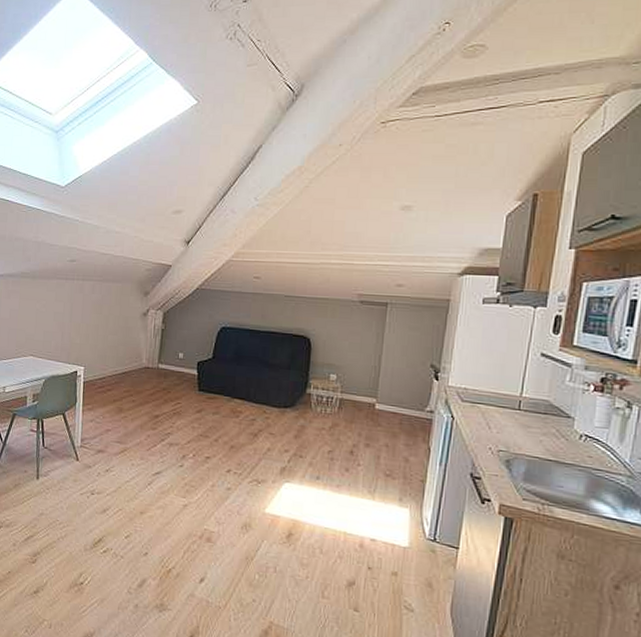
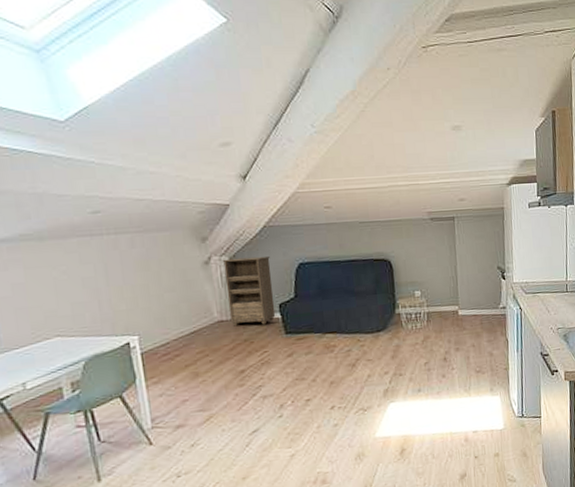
bookshelf: none [154,313,197,378] -> present [222,256,276,326]

